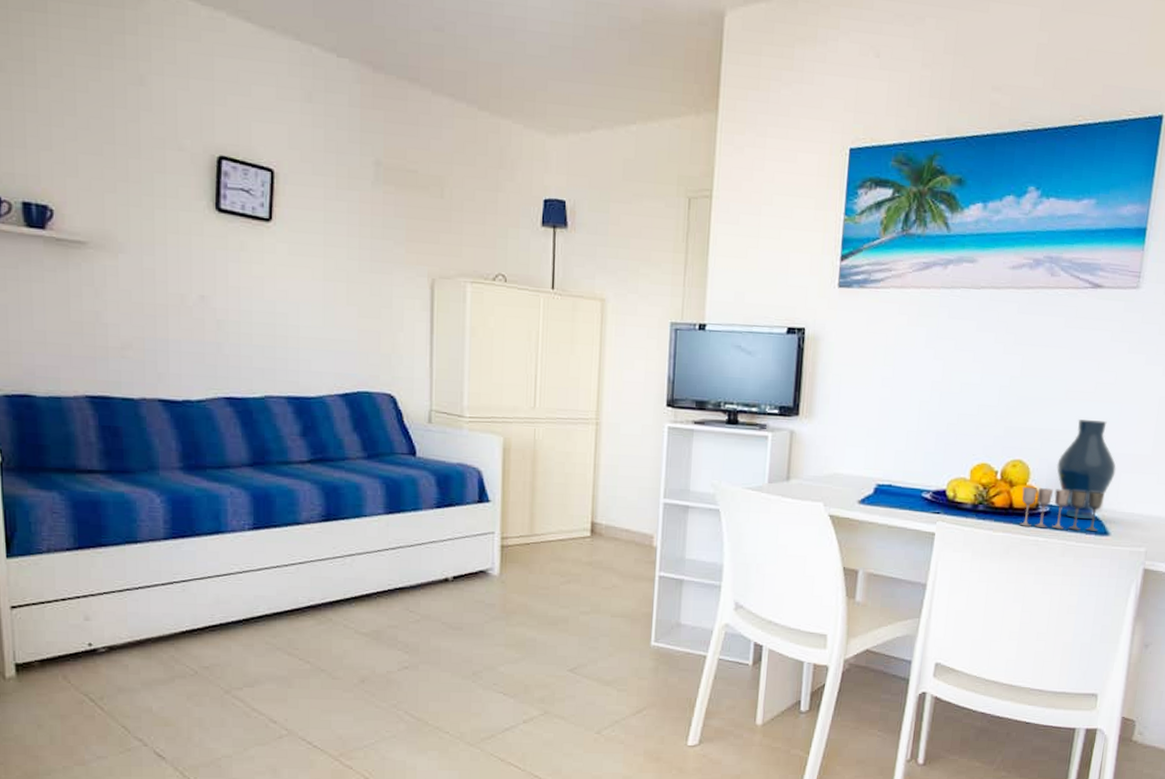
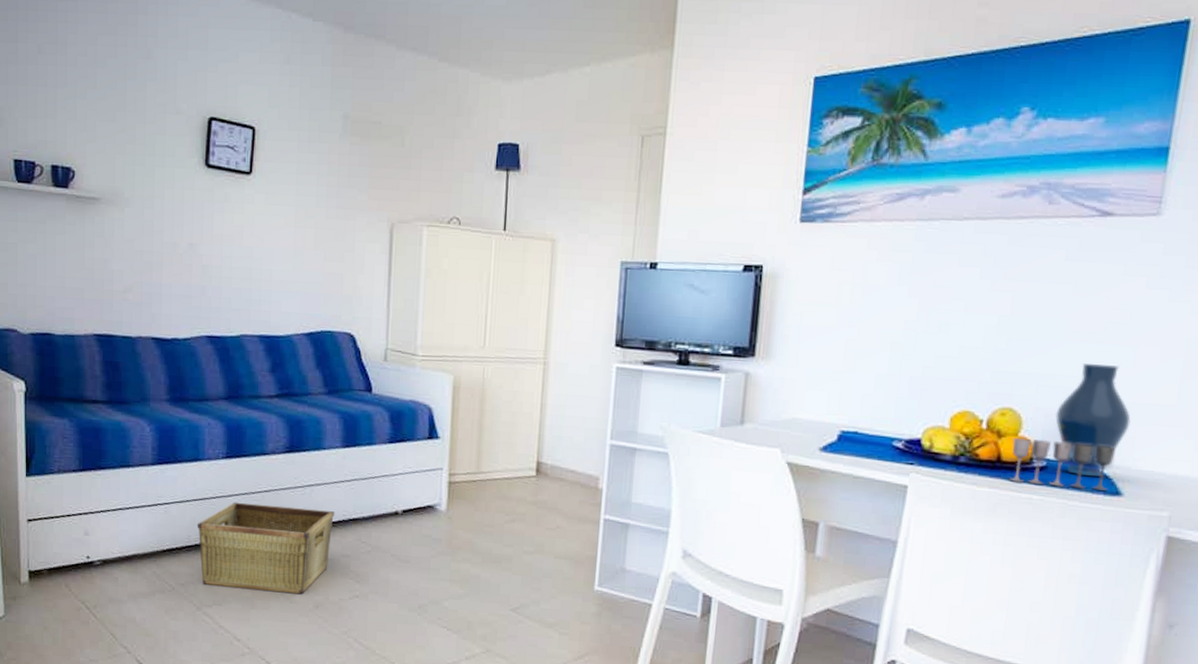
hamper: none [221,576,380,670] -> present [197,502,335,595]

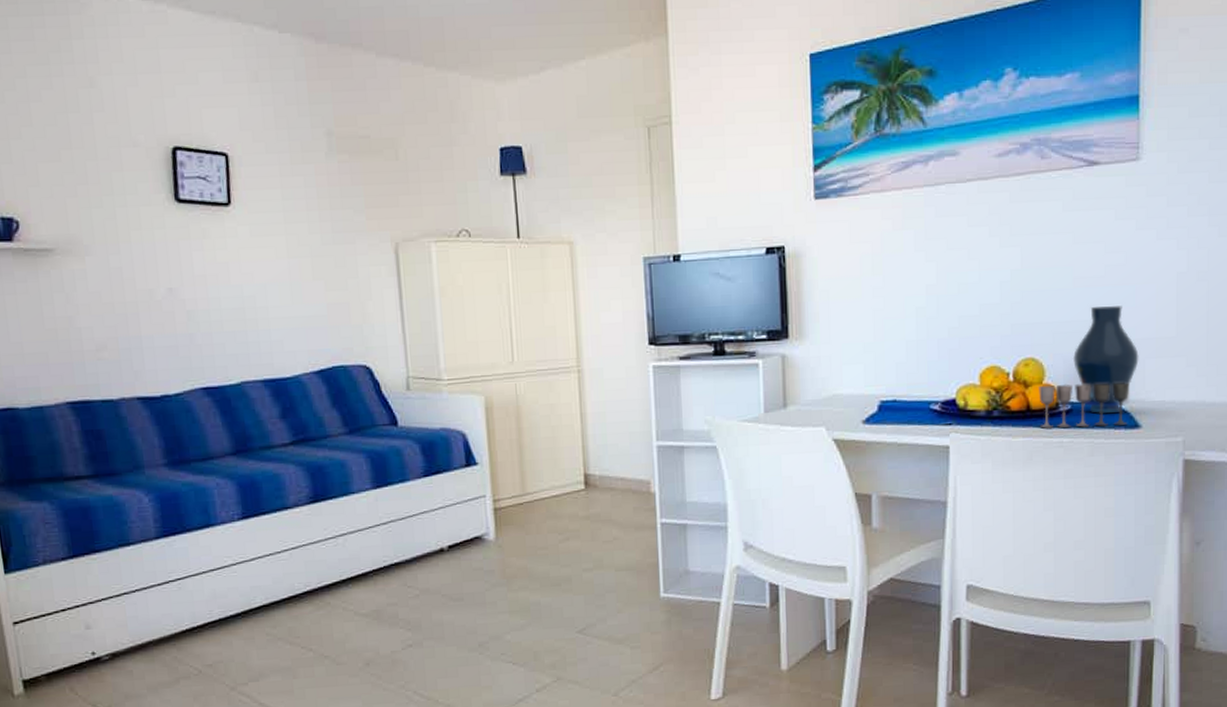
hamper: present [197,502,335,595] -> none [218,559,375,661]

